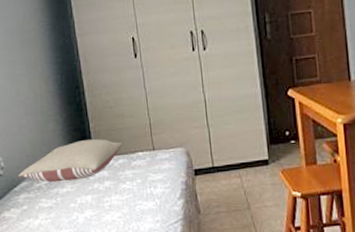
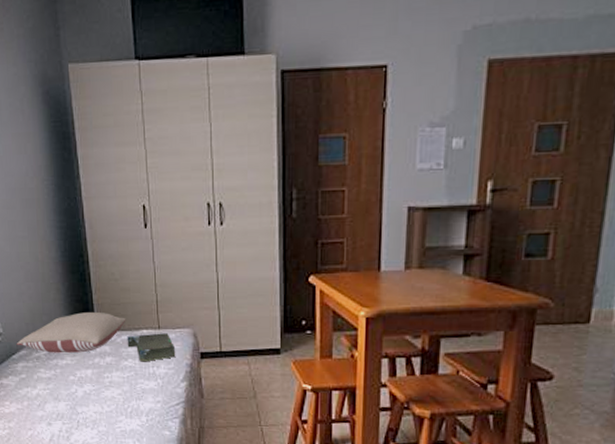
box: none [124,154,170,184] -> present [127,333,175,362]

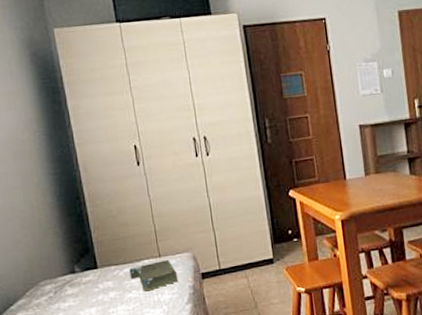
pillow: present [16,312,126,354] -> none [14,249,127,298]

